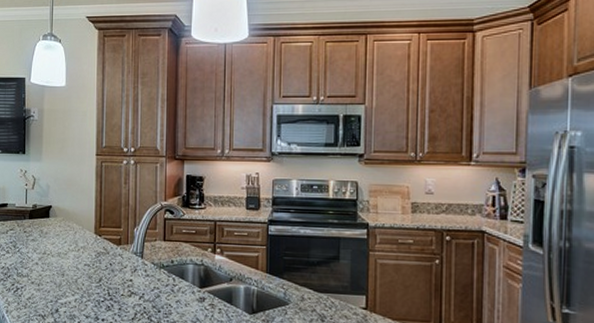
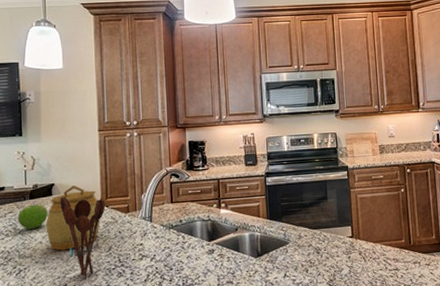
fruit: none [17,224,44,250] -> present [17,204,48,230]
jar: none [42,210,93,275] -> present [45,185,100,251]
utensil holder: none [56,219,99,305] -> present [59,196,106,277]

